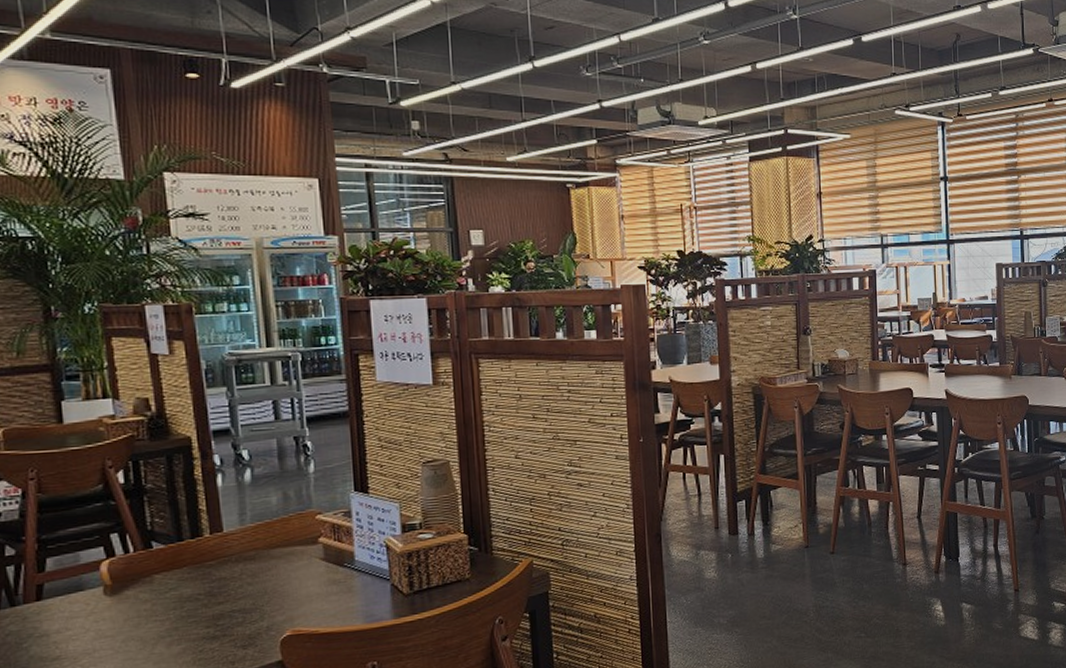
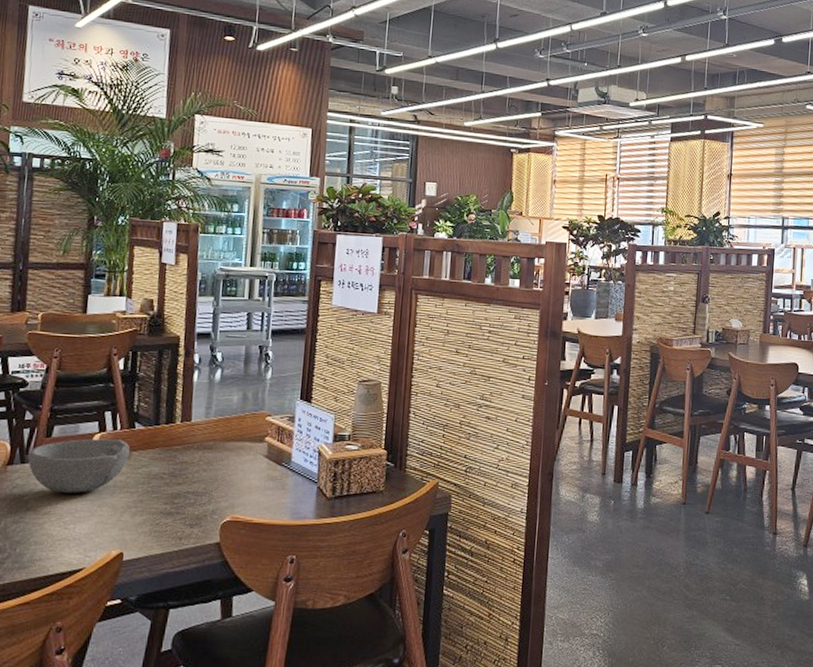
bowl: none [18,562,152,634] -> present [28,438,131,494]

